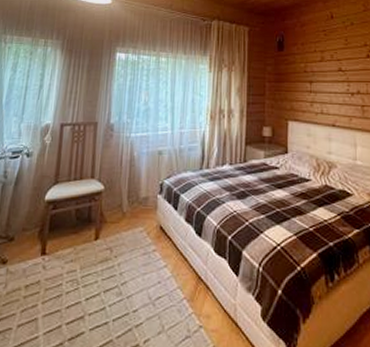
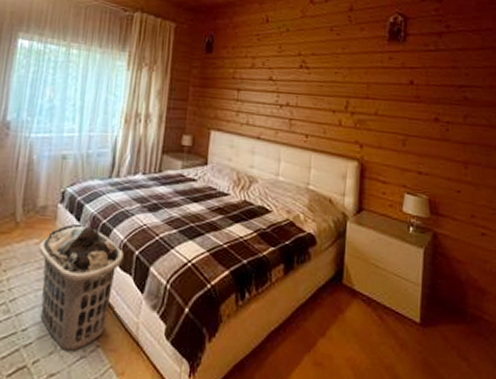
clothes hamper: none [143,212,218,333] -> present [38,223,124,353]

